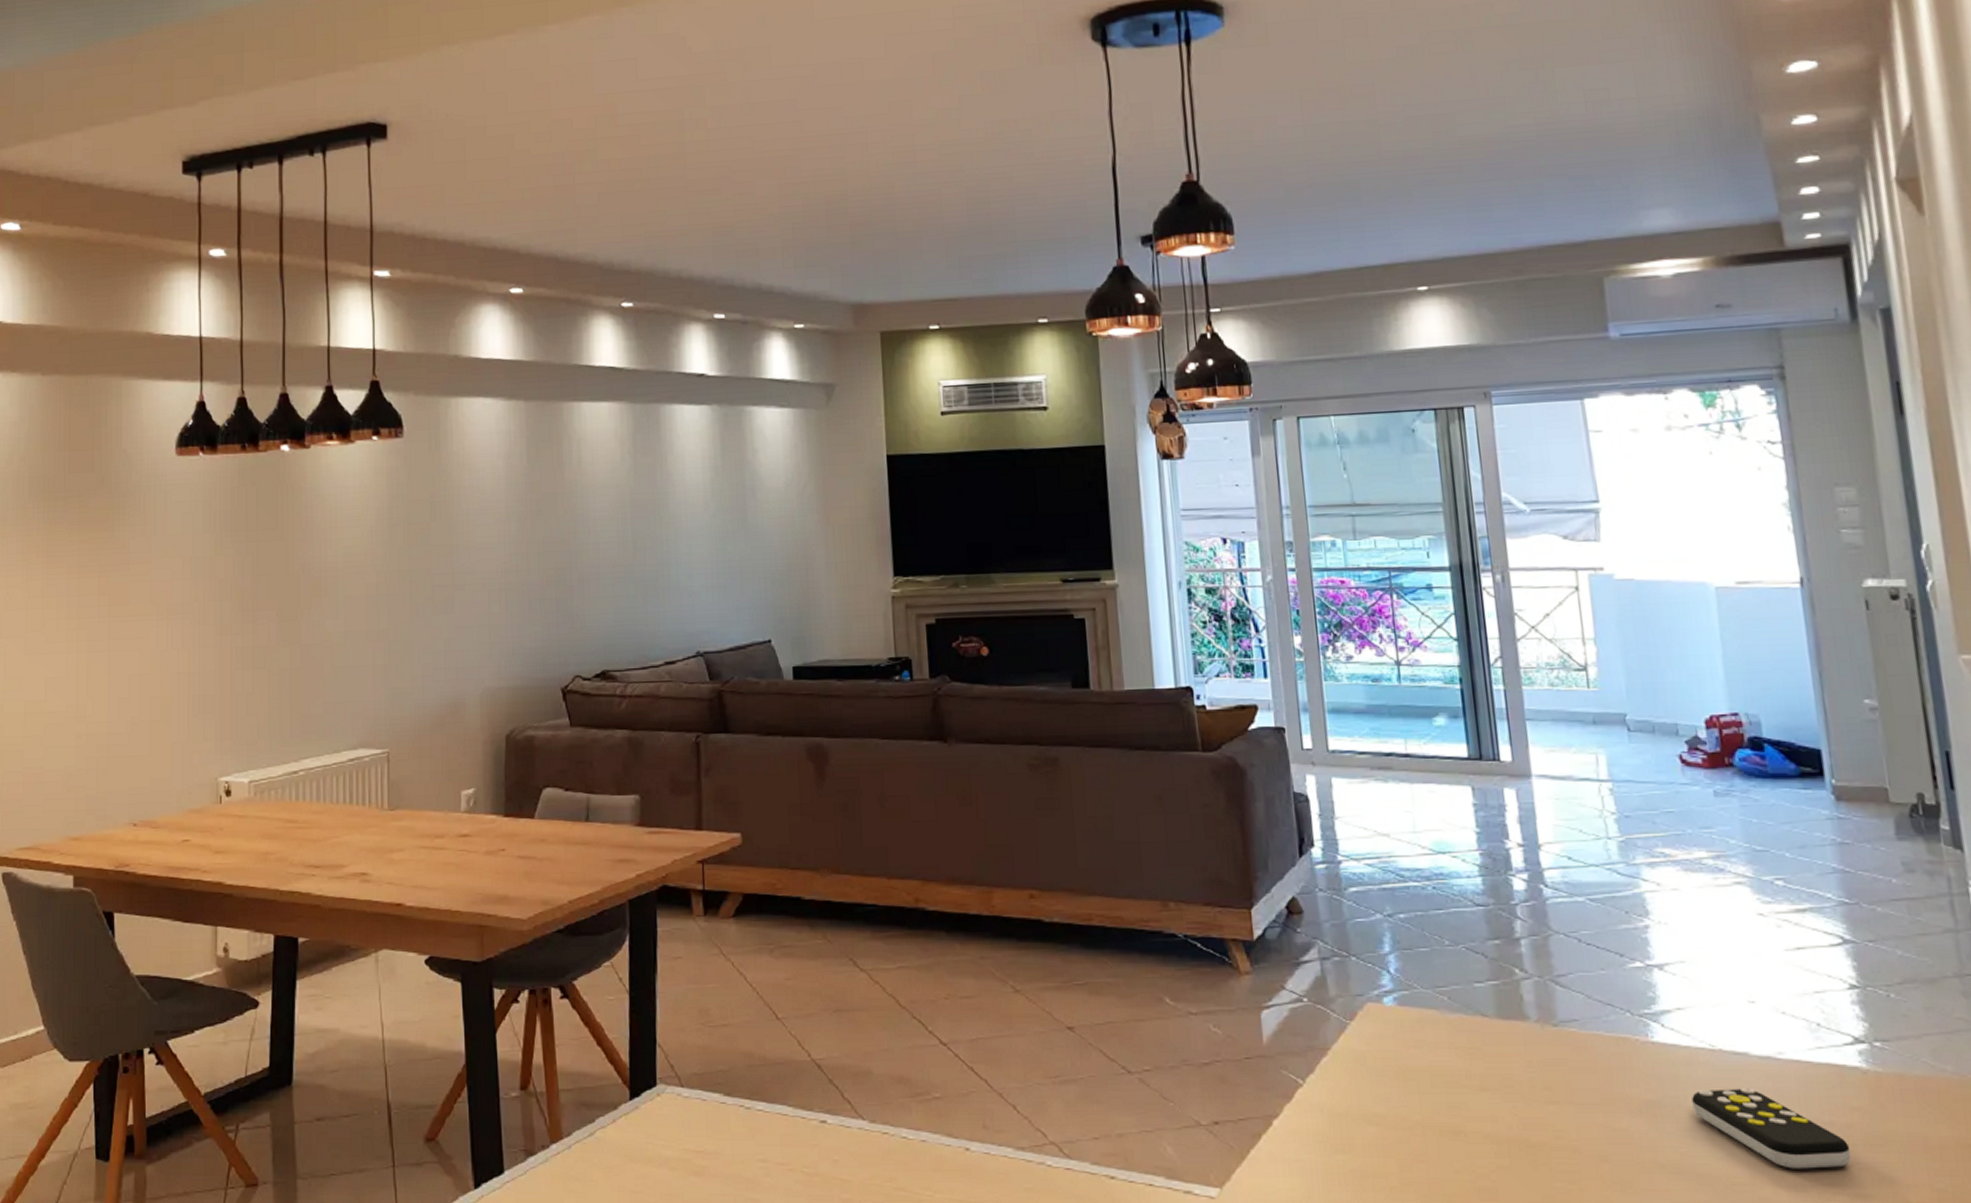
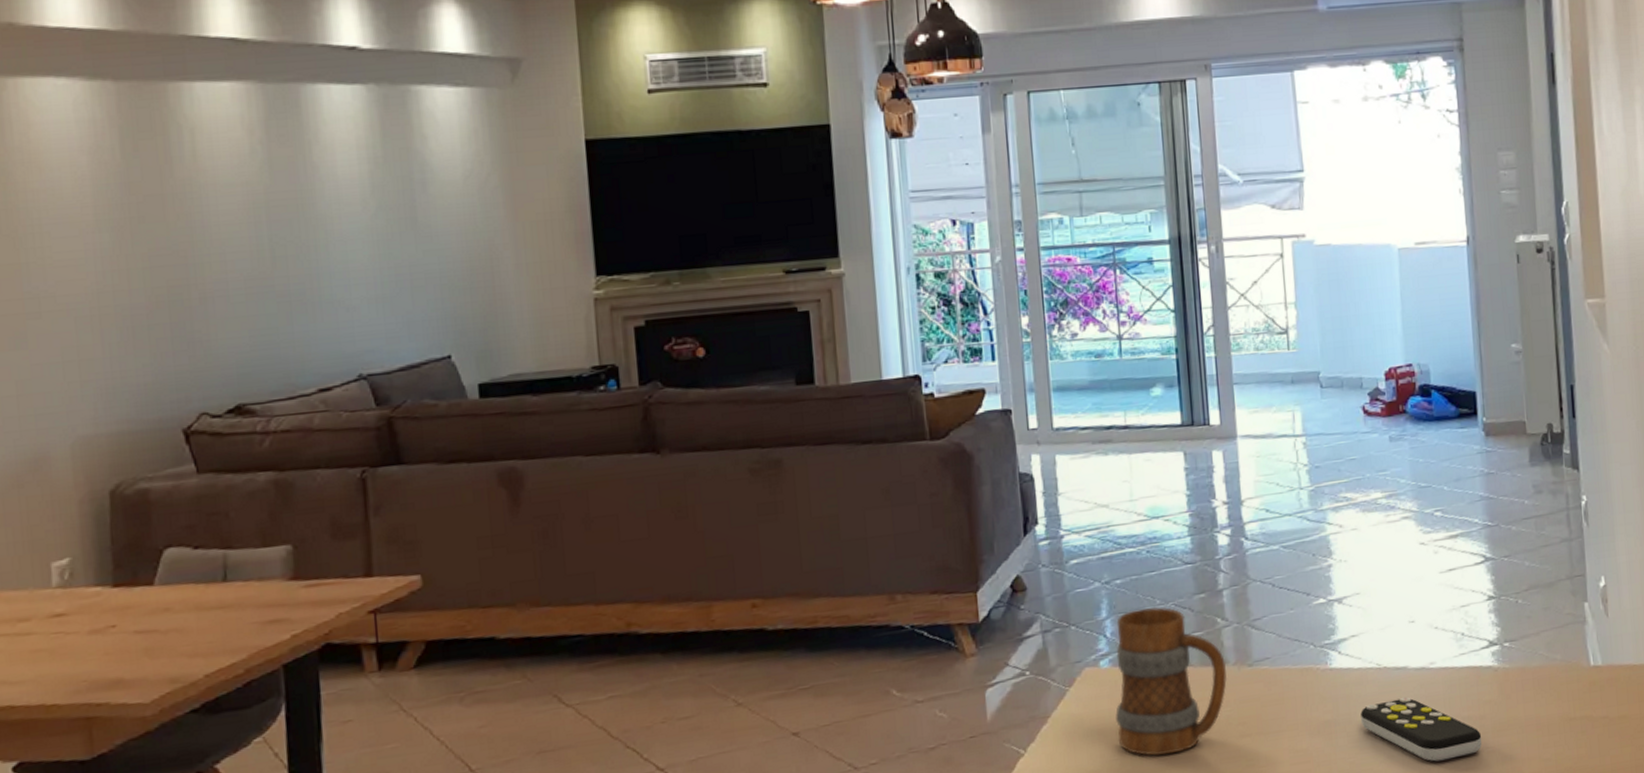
mug: none [1401,947,1529,1110] -> present [1115,606,1228,756]

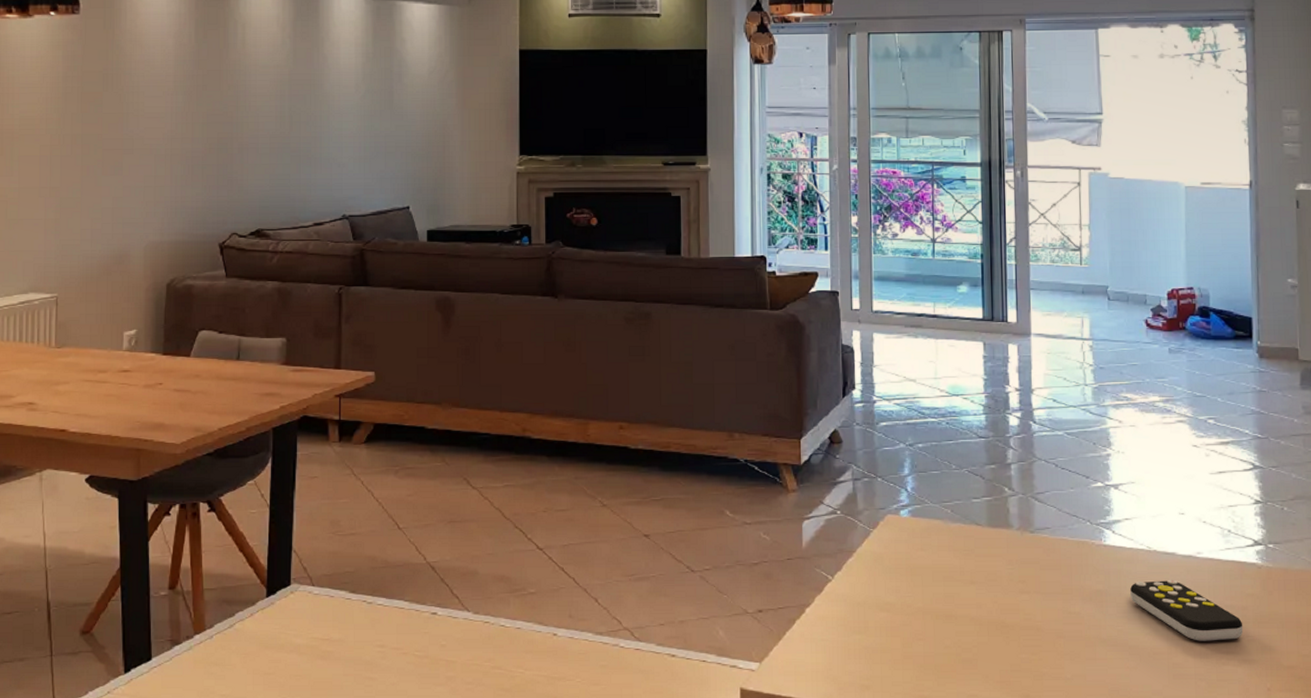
mug: present [1115,606,1228,756] -> none [911,470,1011,599]

